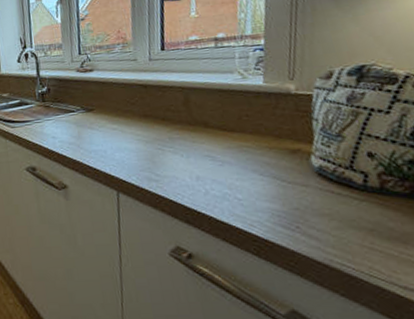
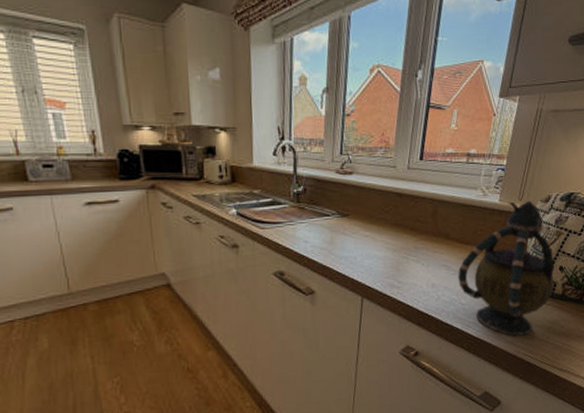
teapot: none [226,79,368,240] -> present [458,200,556,337]

